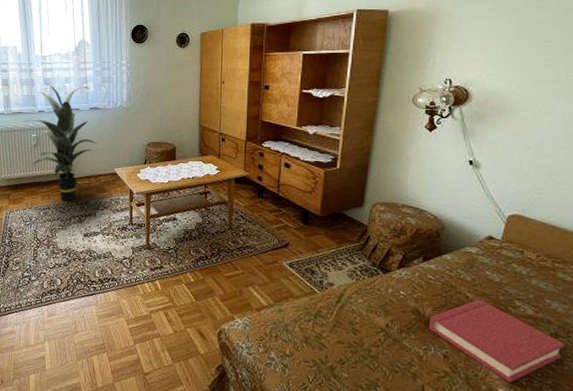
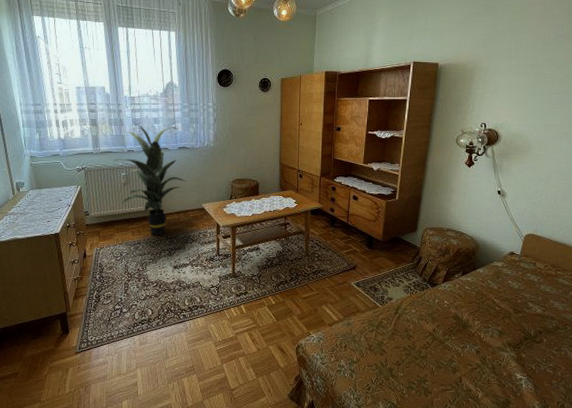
hardback book: present [428,299,564,383] -> none [465,303,562,369]

